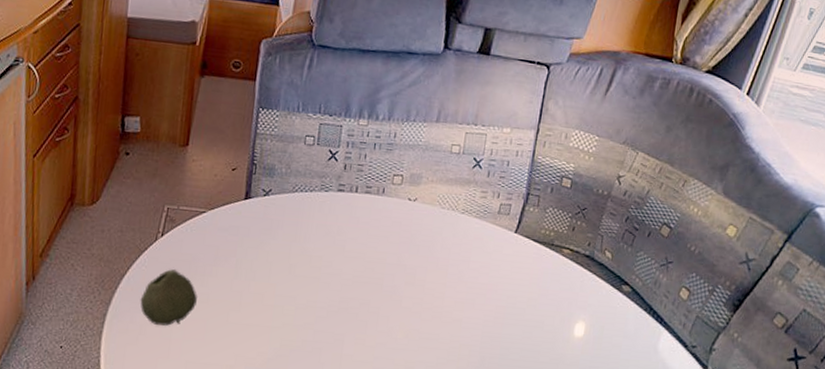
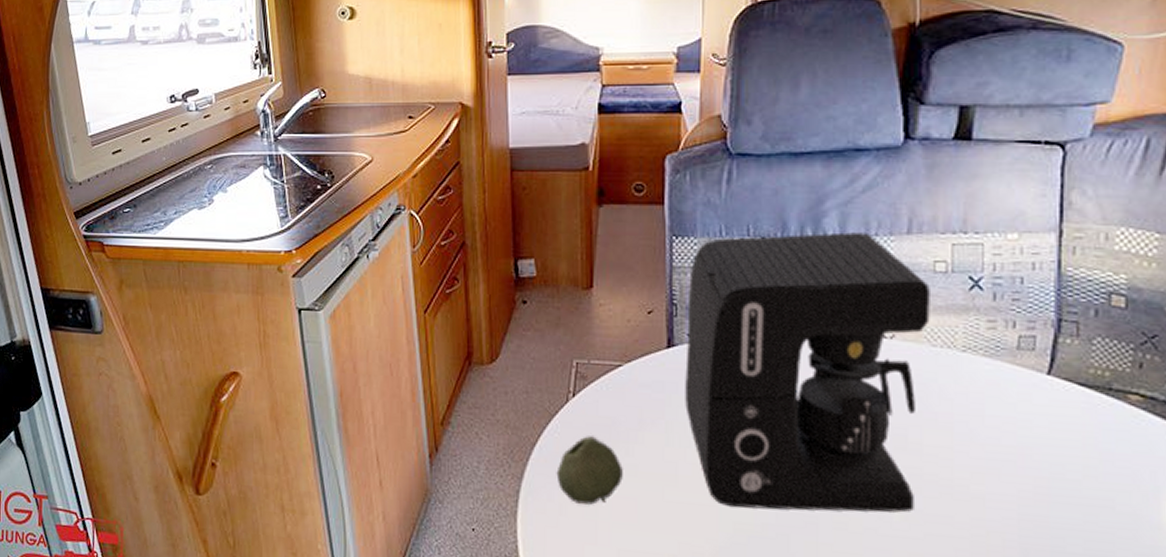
coffee maker: none [253,113,446,332] -> present [685,232,930,513]

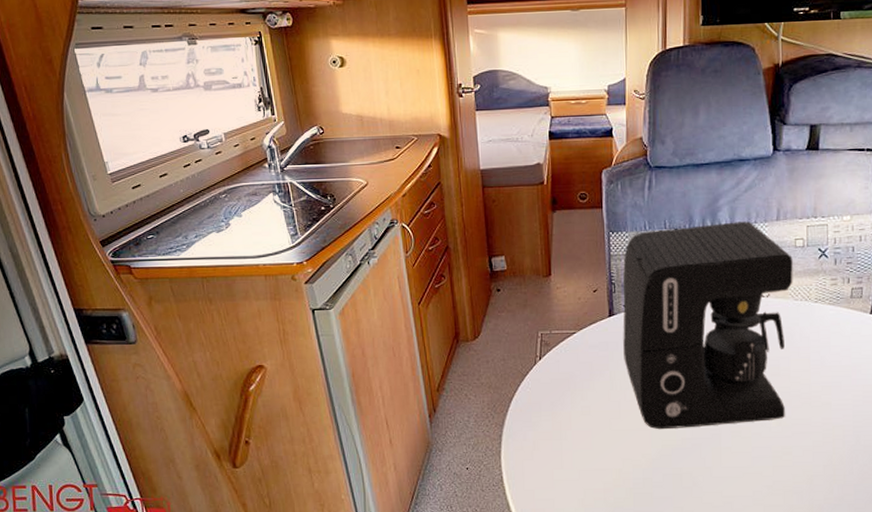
fruit: present [556,436,623,505] -> none [529,388,580,440]

